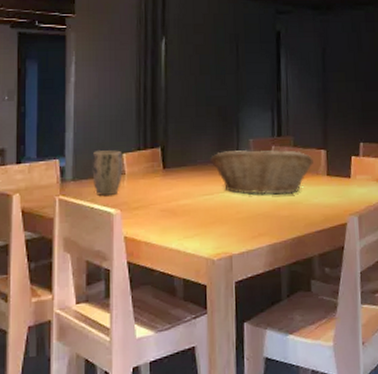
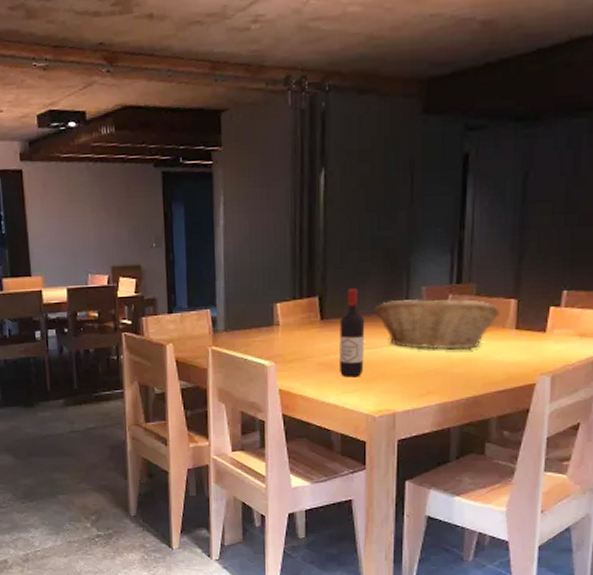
plant pot: present [92,150,123,197] -> none [244,299,277,348]
wine bottle: none [180,140,203,223] -> present [339,288,365,378]

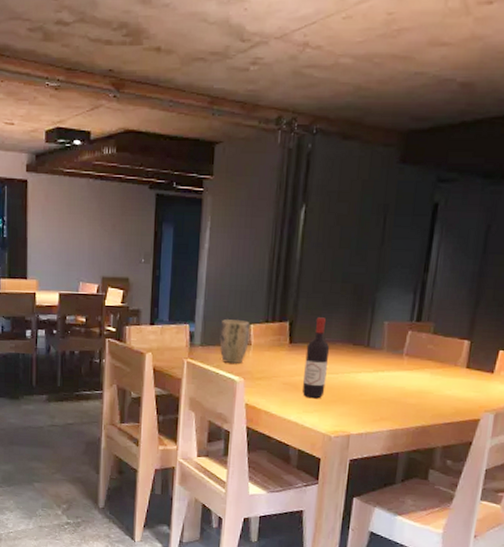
plant pot: none [244,299,277,348] -> present [219,319,250,364]
fruit basket: present [373,299,500,351] -> none [338,331,454,383]

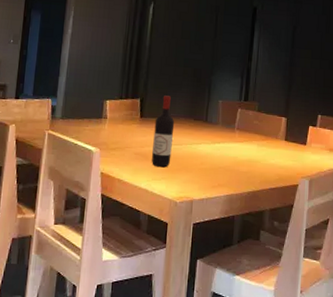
plant pot: present [219,319,250,364] -> none [78,95,106,136]

